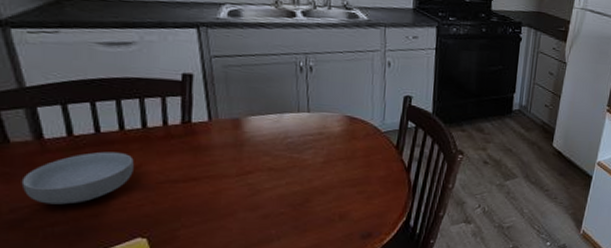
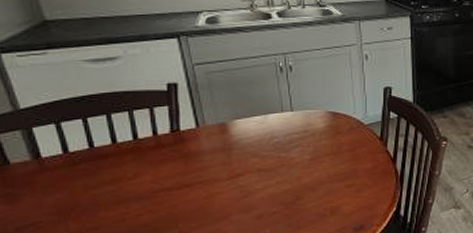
cereal bowl: present [21,151,134,205] -> none [23,165,129,221]

